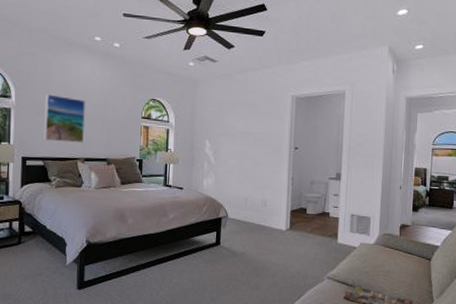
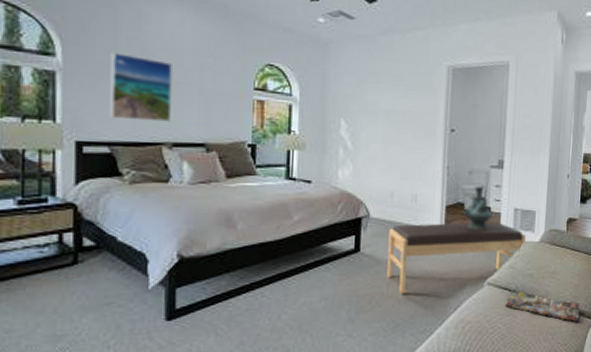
bench: none [242,224,362,282] -> present [387,222,526,294]
decorative urn: none [305,193,332,232] -> present [463,184,493,230]

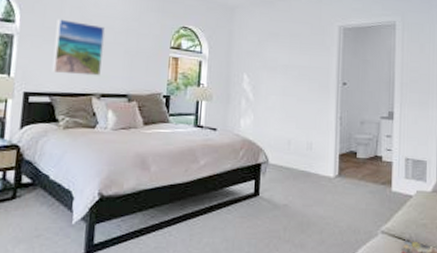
bench: present [387,222,526,294] -> none [284,170,418,239]
decorative urn: present [463,184,493,230] -> none [355,134,385,179]

